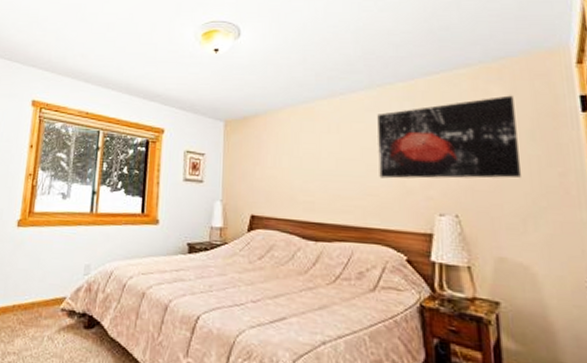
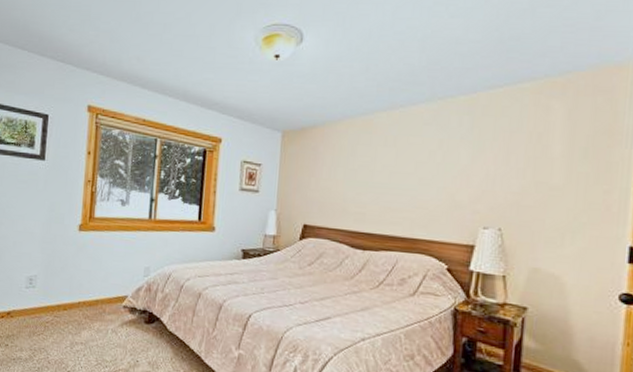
wall art: present [377,95,521,179] -> none [430,111,574,195]

